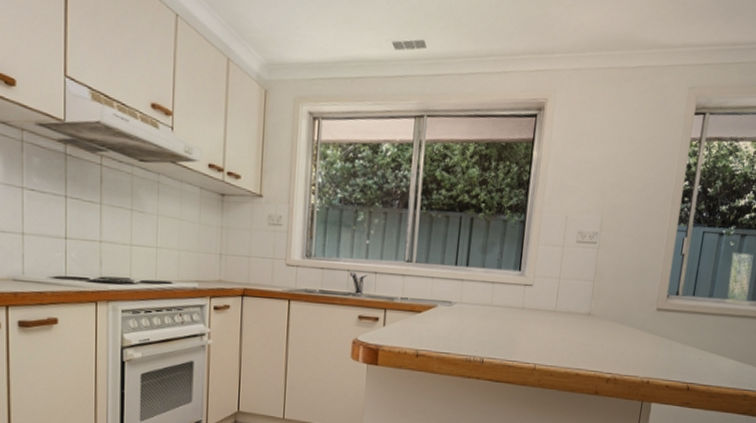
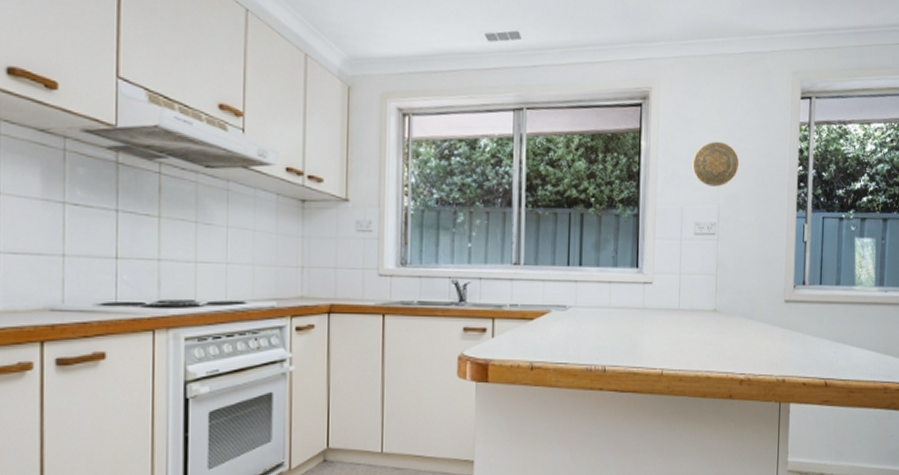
decorative plate: none [580,153,627,198] -> present [692,141,740,187]

